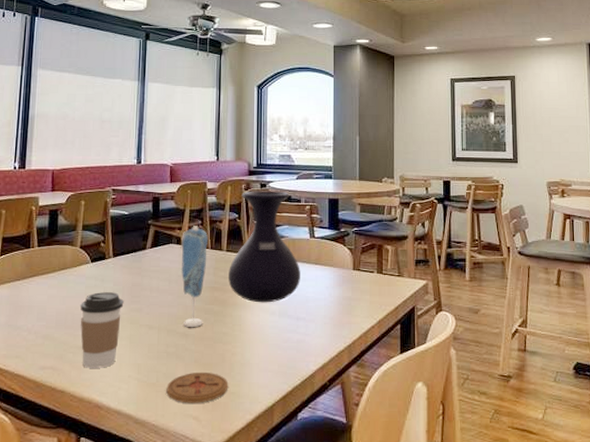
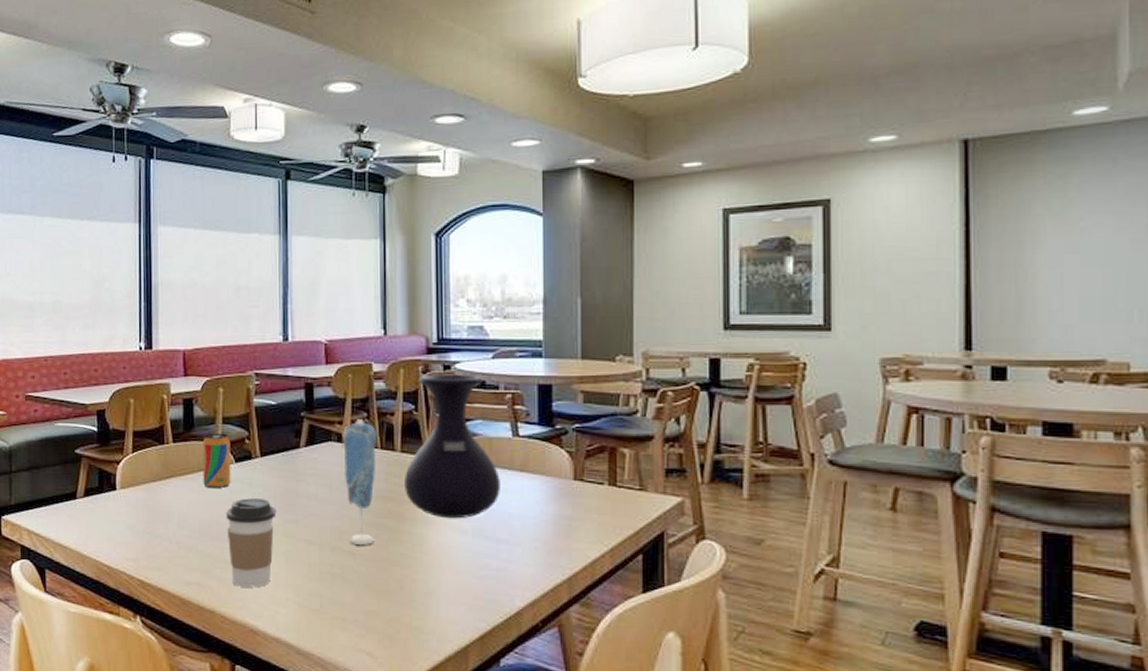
beverage can: none [62,238,88,285] -> present [202,433,231,489]
coaster: present [166,371,229,403] -> none [333,599,409,637]

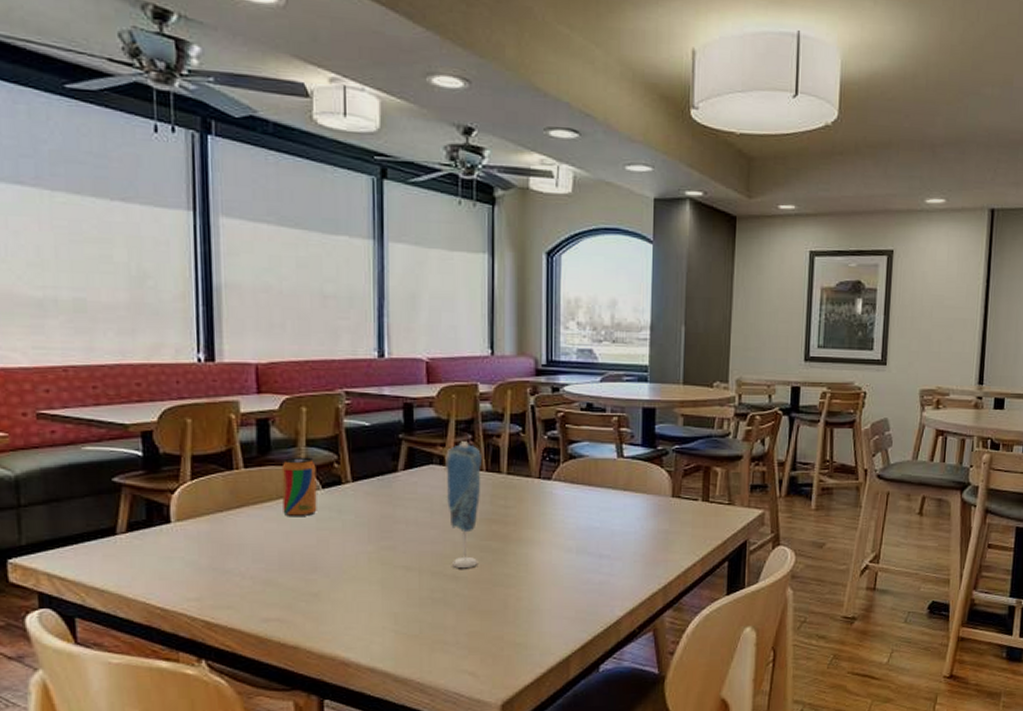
coffee cup: present [225,498,277,588] -> none [310,526,371,619]
vase: present [405,374,500,519] -> none [510,396,604,538]

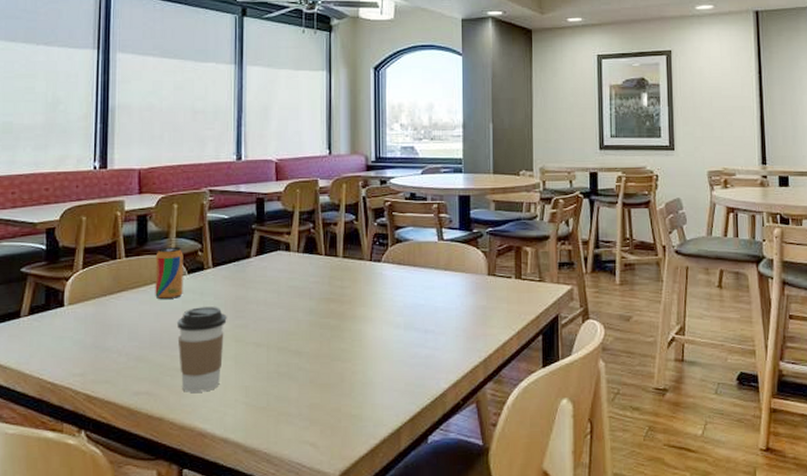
coffee cup: none [310,526,371,619] -> present [176,307,227,392]
dress: present [446,441,481,568] -> none [291,229,321,344]

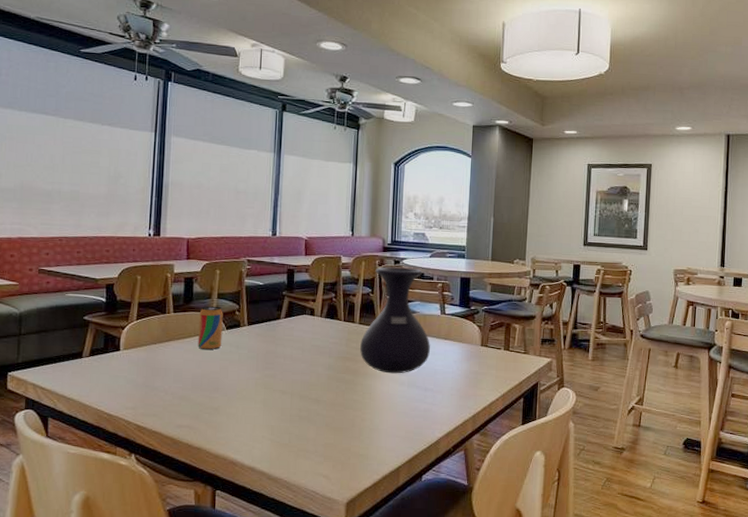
coffee cup: present [176,307,227,392] -> none [215,358,258,428]
vase: none [346,188,428,315] -> present [360,266,430,374]

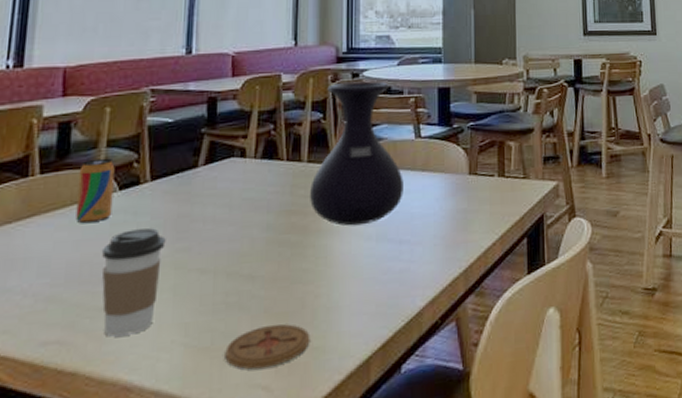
coffee cup: none [215,358,258,428] -> present [101,228,166,337]
coaster: none [298,435,358,463] -> present [225,324,310,370]

